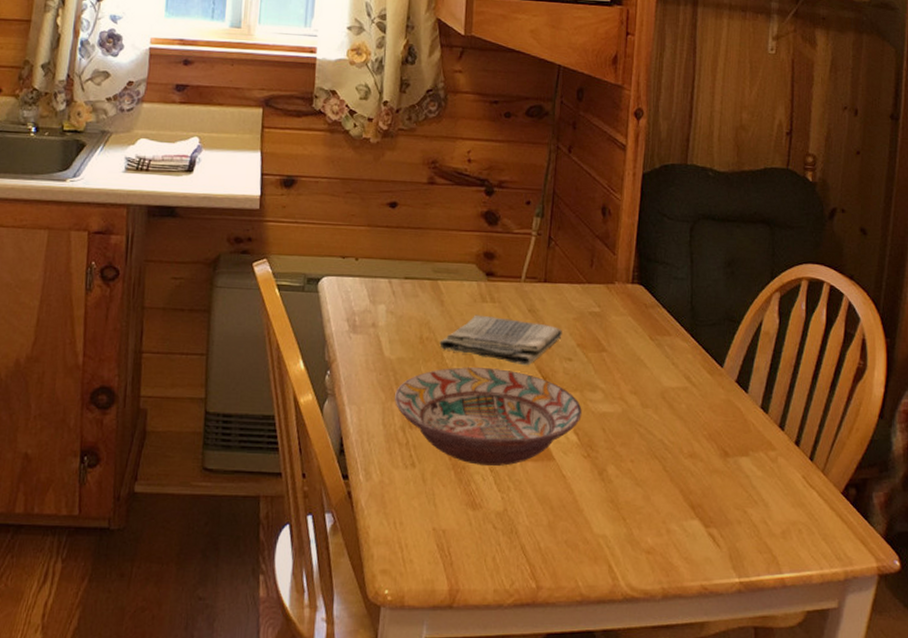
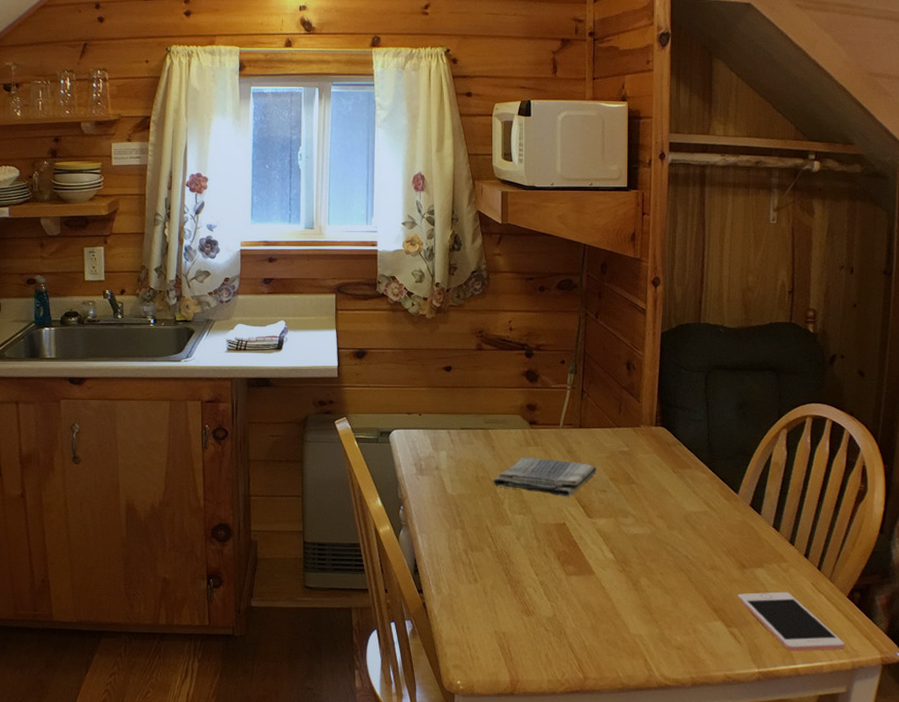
decorative bowl: present [395,367,582,466] -> none [458,500,616,580]
cell phone: none [719,485,838,558] -> present [738,591,845,652]

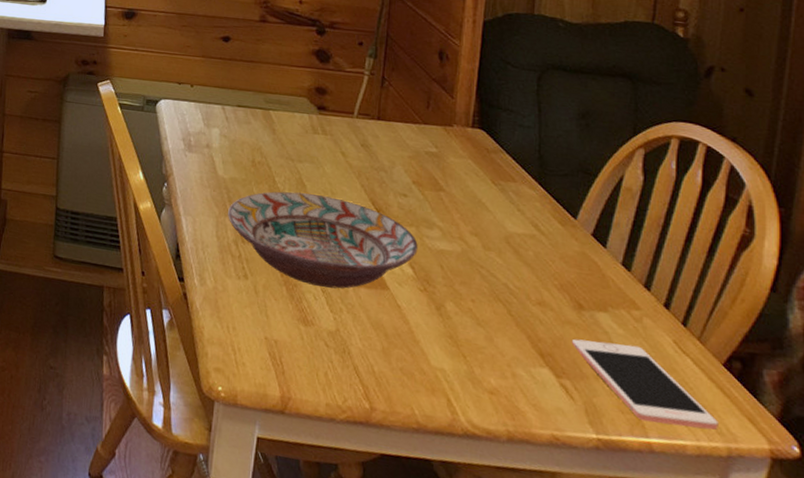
decorative bowl: none [458,500,616,580] -> present [228,191,418,289]
dish towel: present [493,457,597,498] -> none [271,144,397,197]

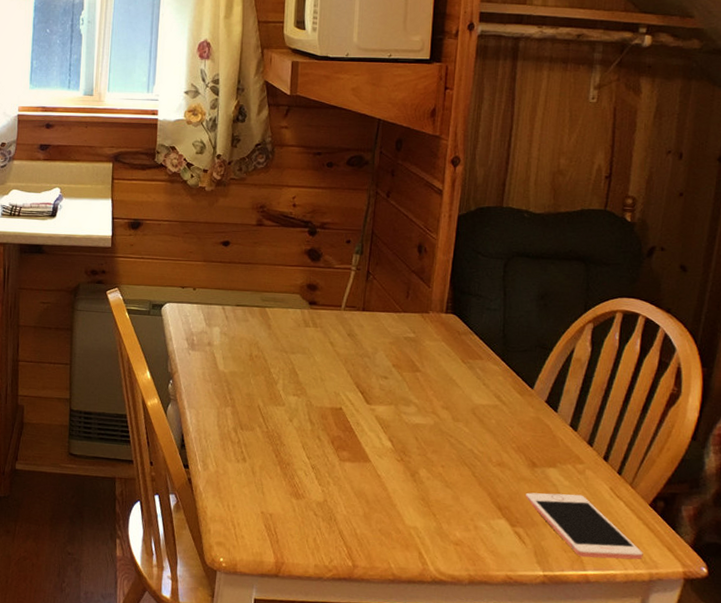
decorative bowl: present [228,191,418,289] -> none [228,381,396,465]

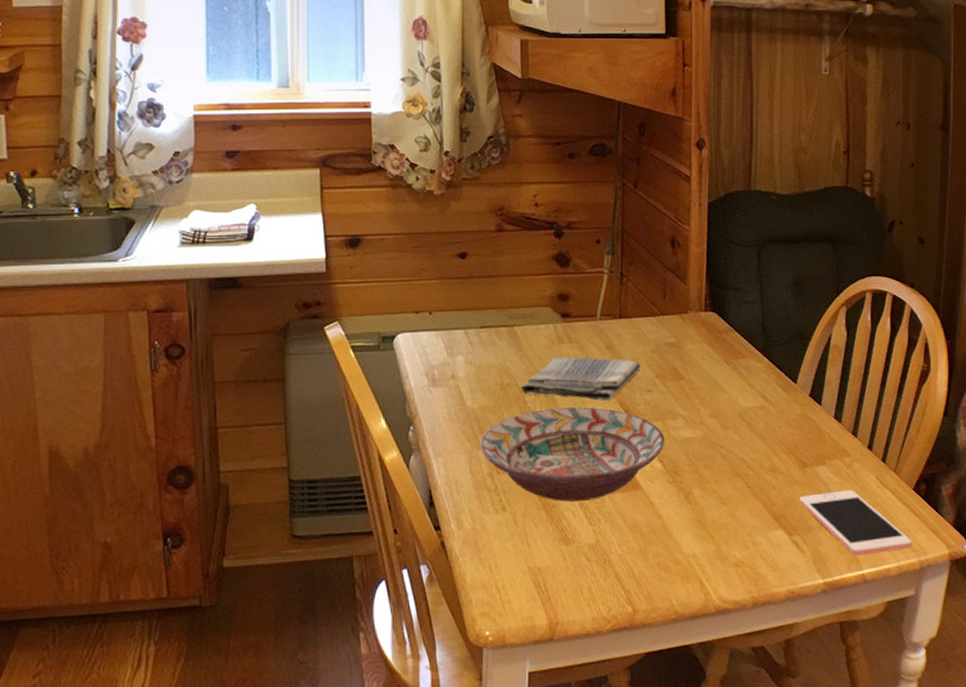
decorative bowl: none [228,381,396,465] -> present [480,407,665,502]
dish towel: none [267,337,379,382] -> present [520,356,641,402]

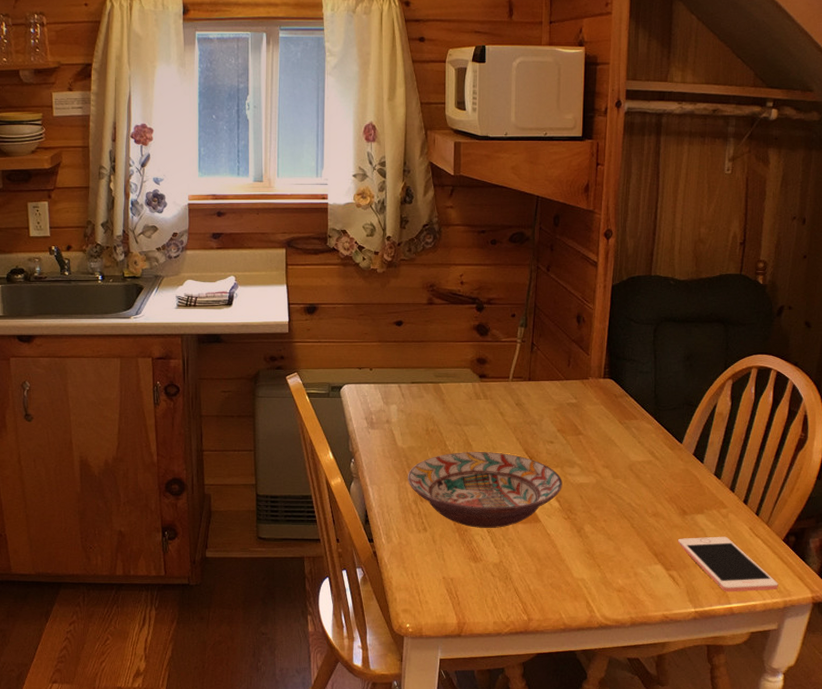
dish towel: present [520,356,641,402] -> none [442,409,545,449]

